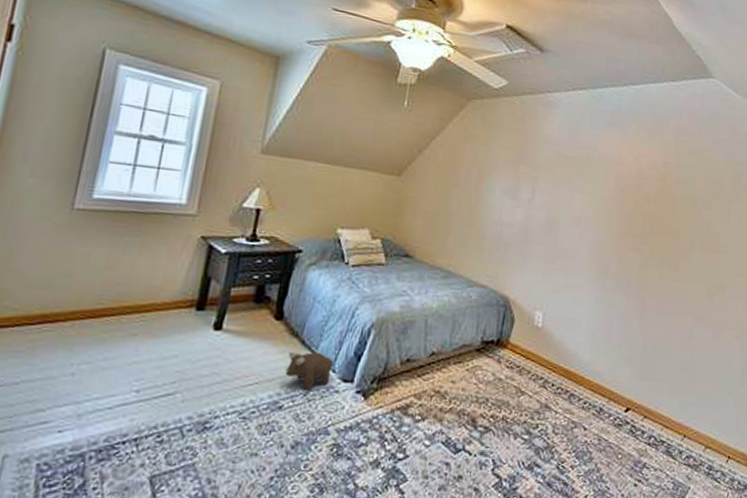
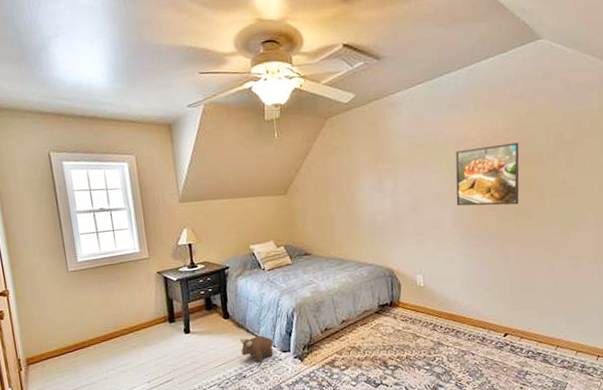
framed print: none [597,174,675,251] -> present [455,142,519,206]

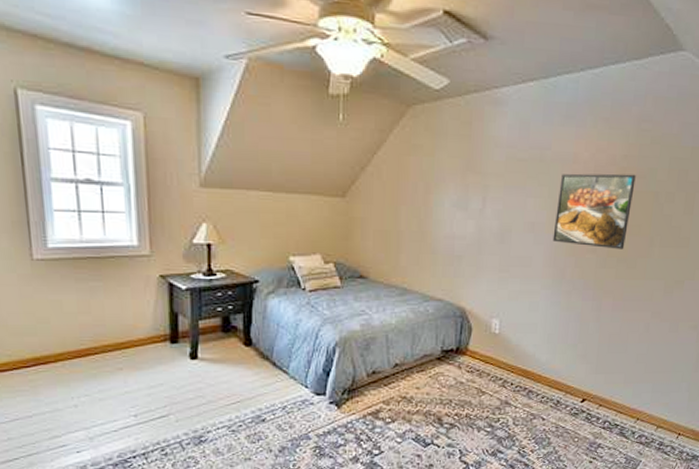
plush toy: present [239,336,273,362] -> none [261,372,305,404]

